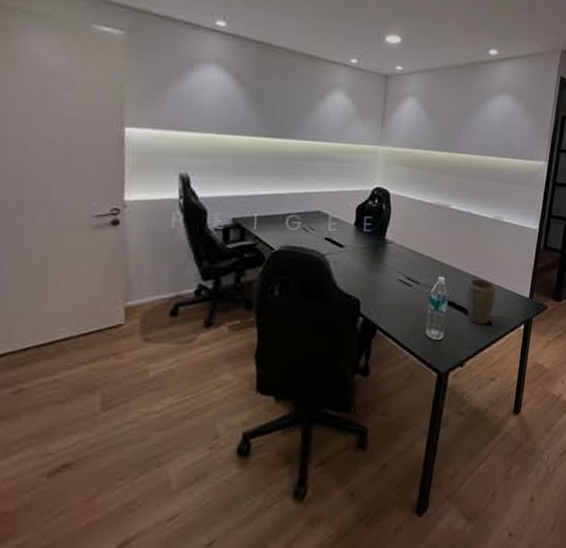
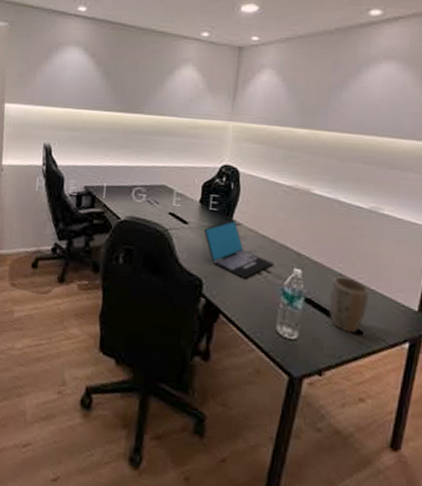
laptop: none [359,239,422,294] -> present [204,220,274,280]

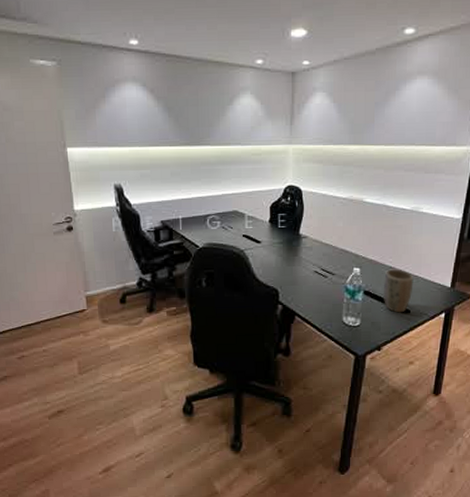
laptop: present [204,220,274,280] -> none [275,234,337,284]

